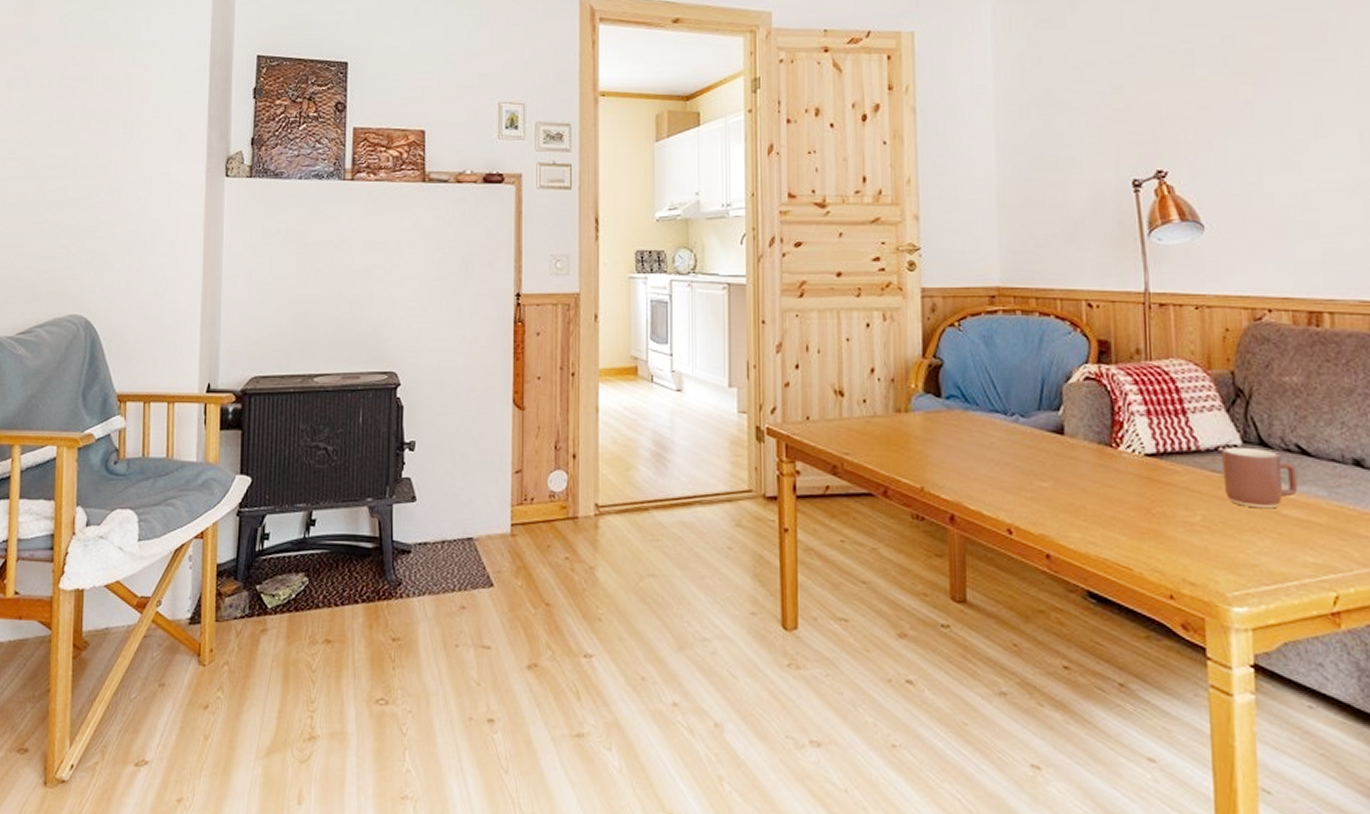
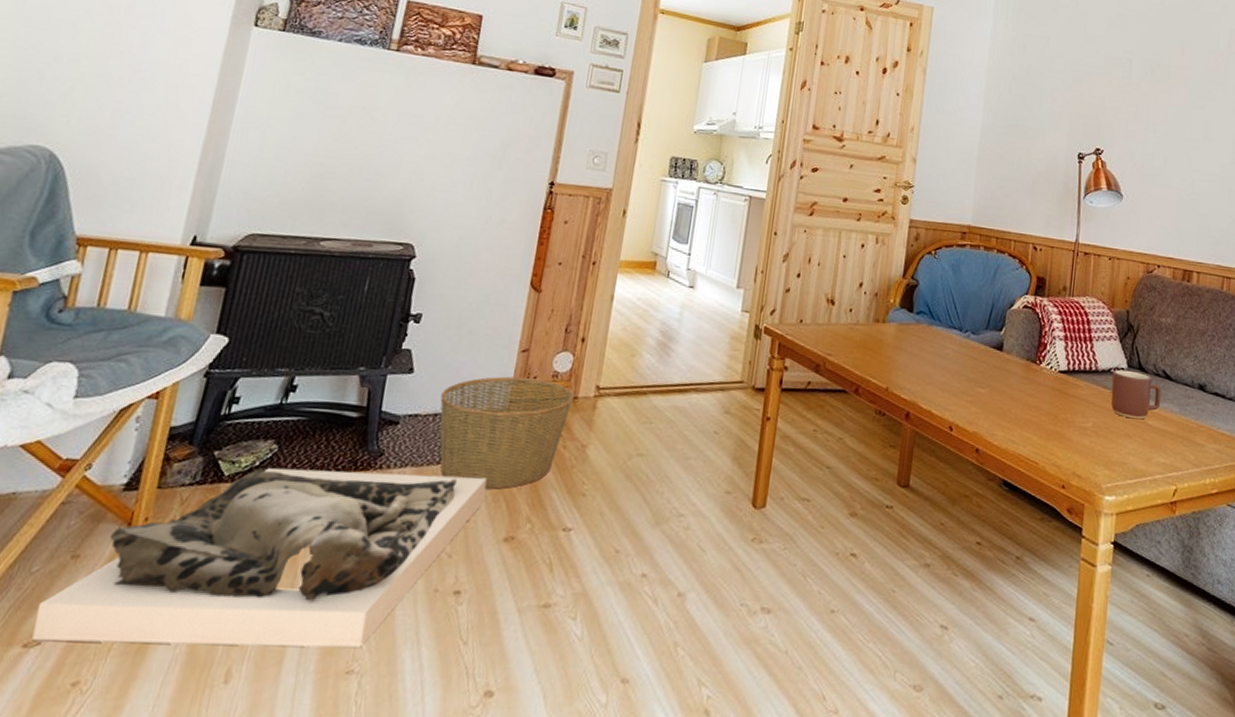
dog bed: none [140,599,503,774] -> present [31,467,487,648]
basket: none [445,499,575,616] -> present [440,376,575,490]

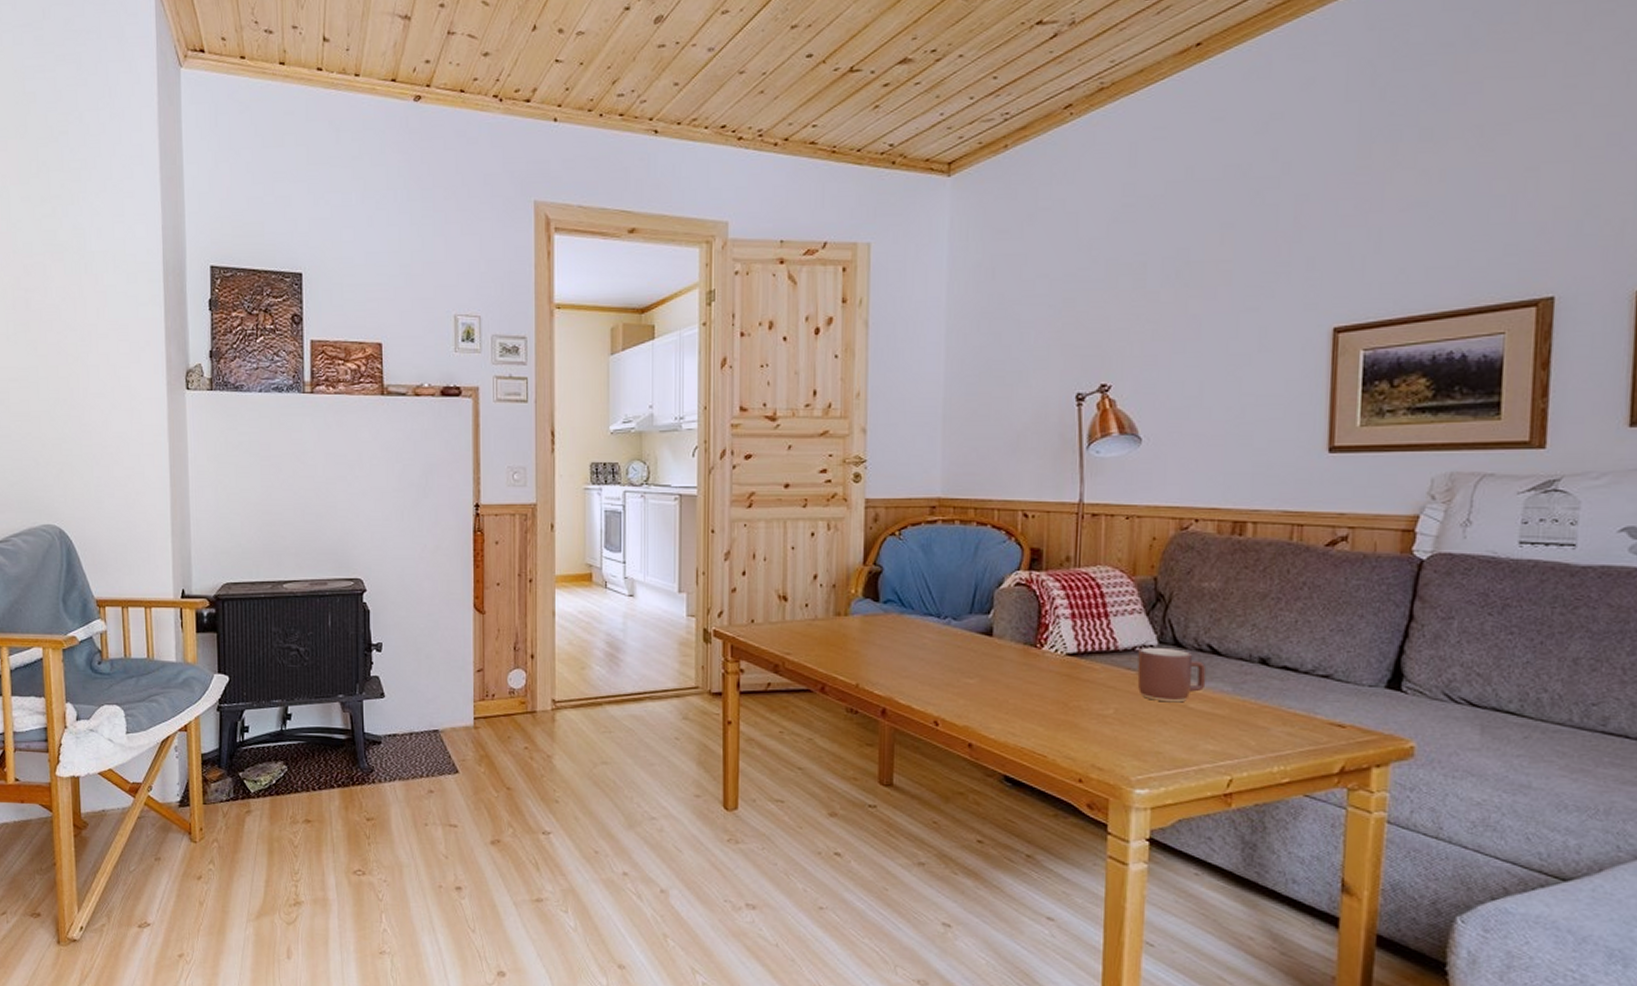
dog bed: present [31,467,487,648] -> none [141,785,468,933]
basket: present [440,376,575,490] -> none [413,695,533,798]

